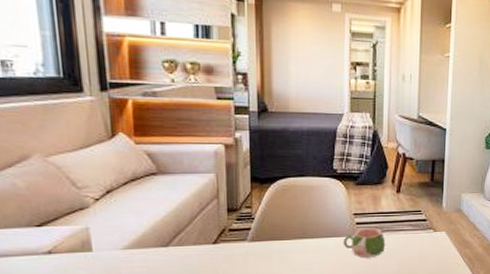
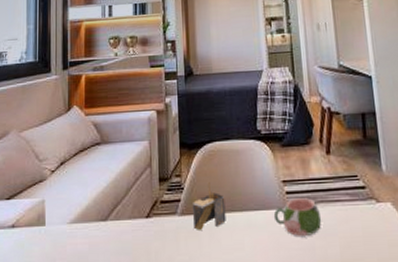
architectural model: none [262,213,297,255] -> present [192,182,226,232]

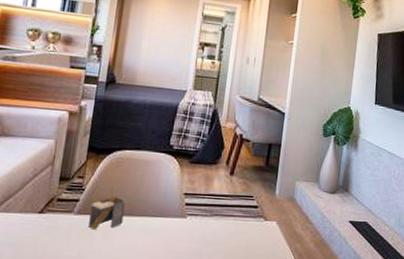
mug: present [273,198,322,236] -> none [169,210,214,243]

